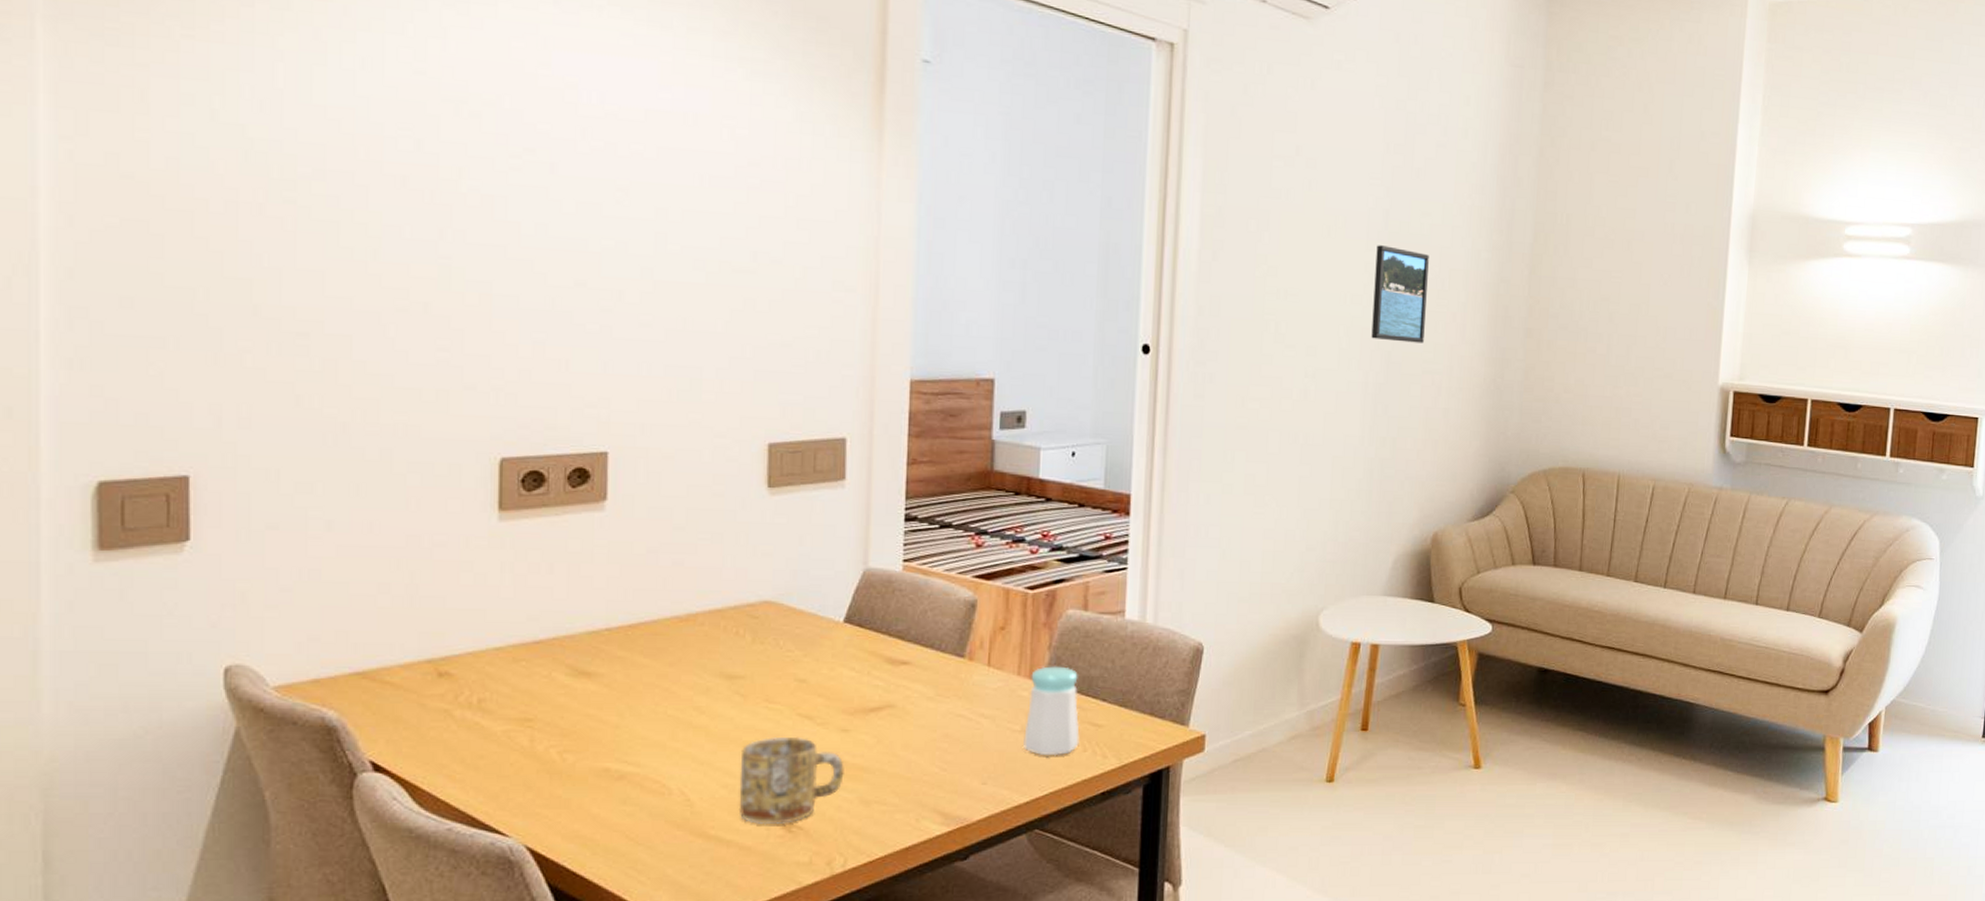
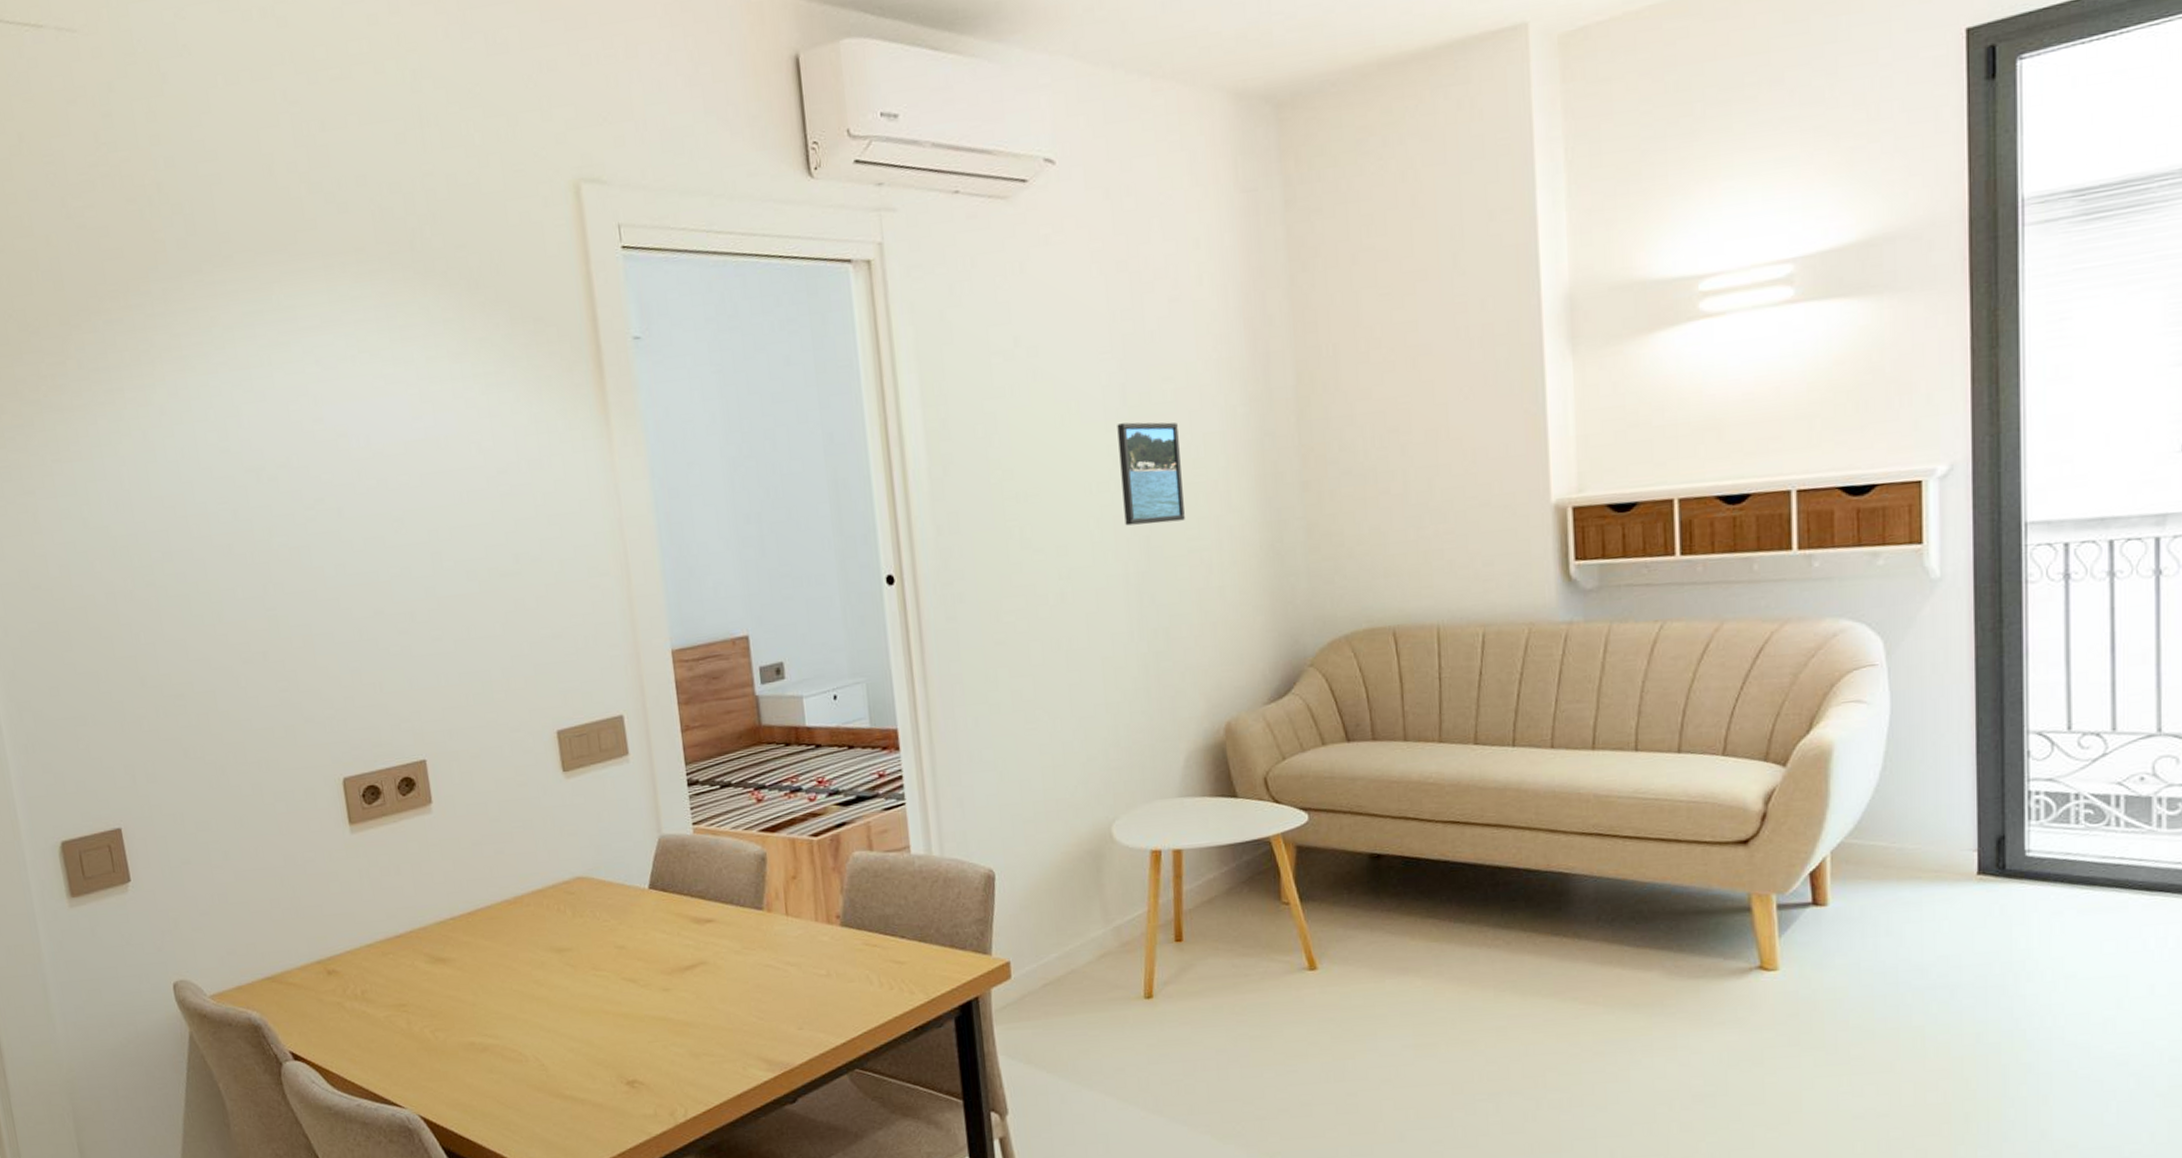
mug: present [739,736,844,825] -> none [580,999,672,1083]
salt shaker: present [1023,666,1080,756] -> none [828,908,885,997]

